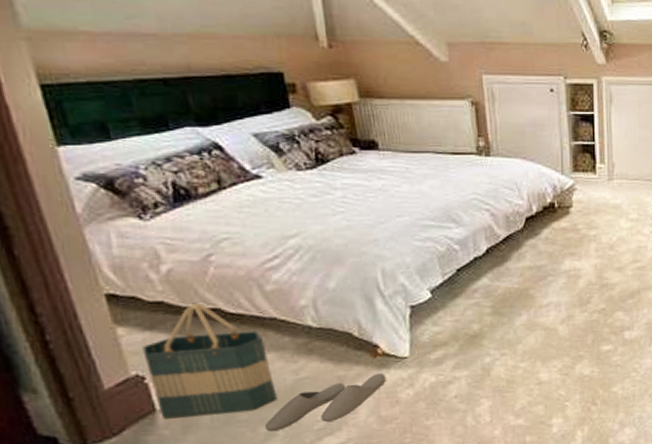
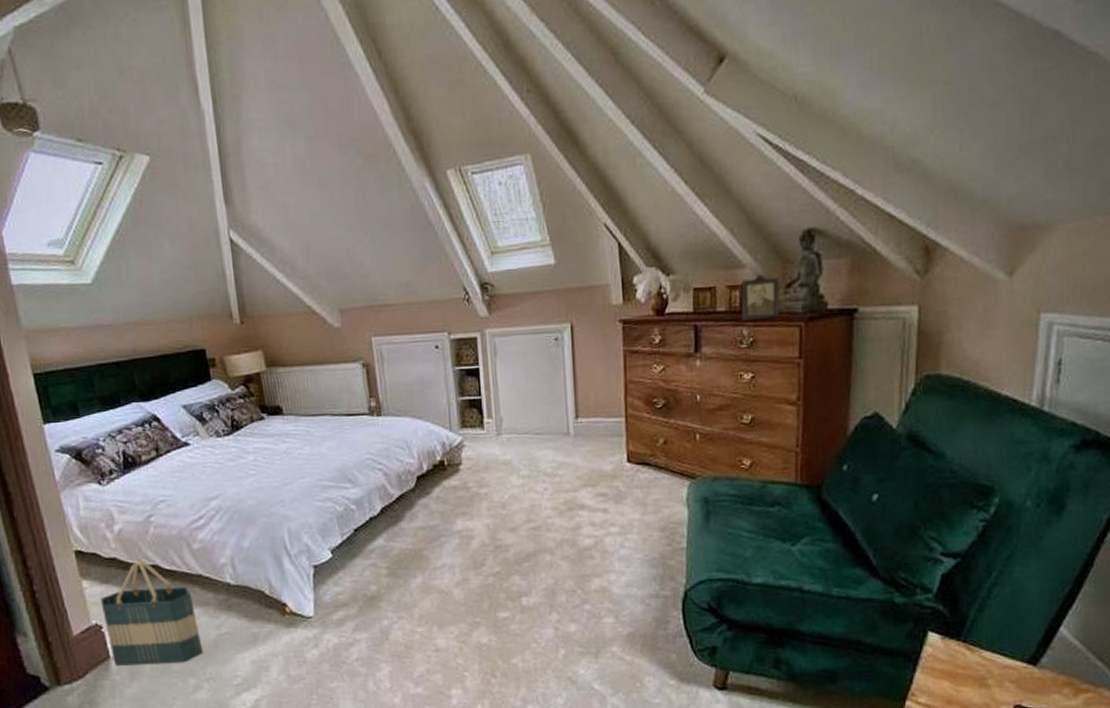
slippers: present [264,373,386,431] -> none [193,631,294,683]

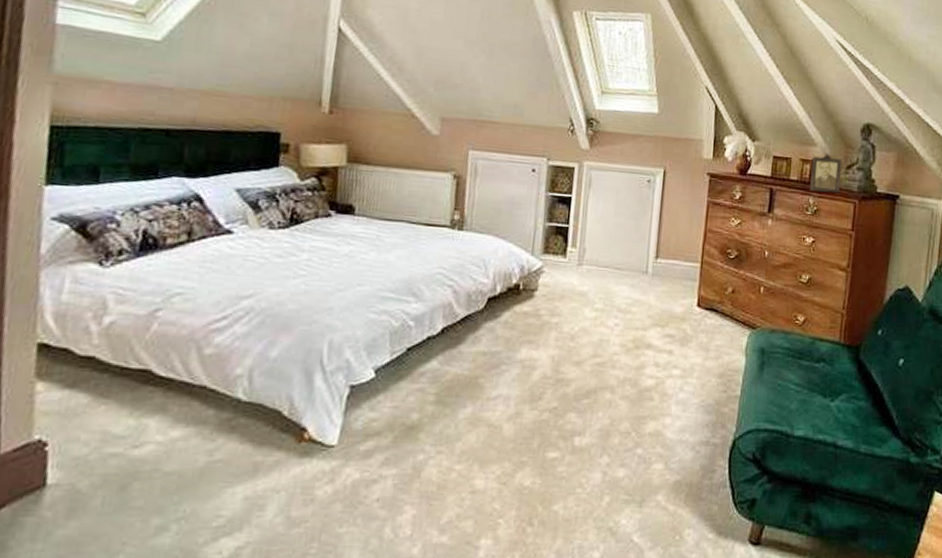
tote bag: present [100,559,203,666] -> none [50,361,187,497]

